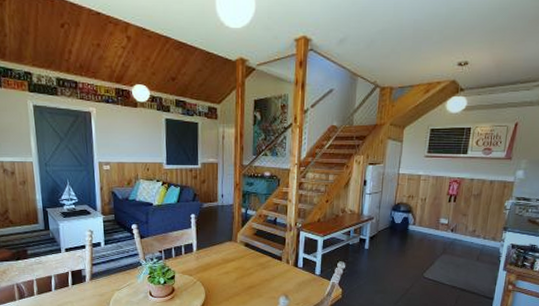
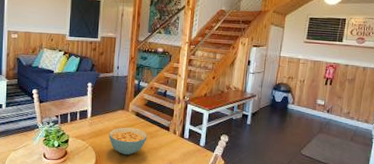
cereal bowl: none [217,259,259,289] -> present [108,127,147,155]

